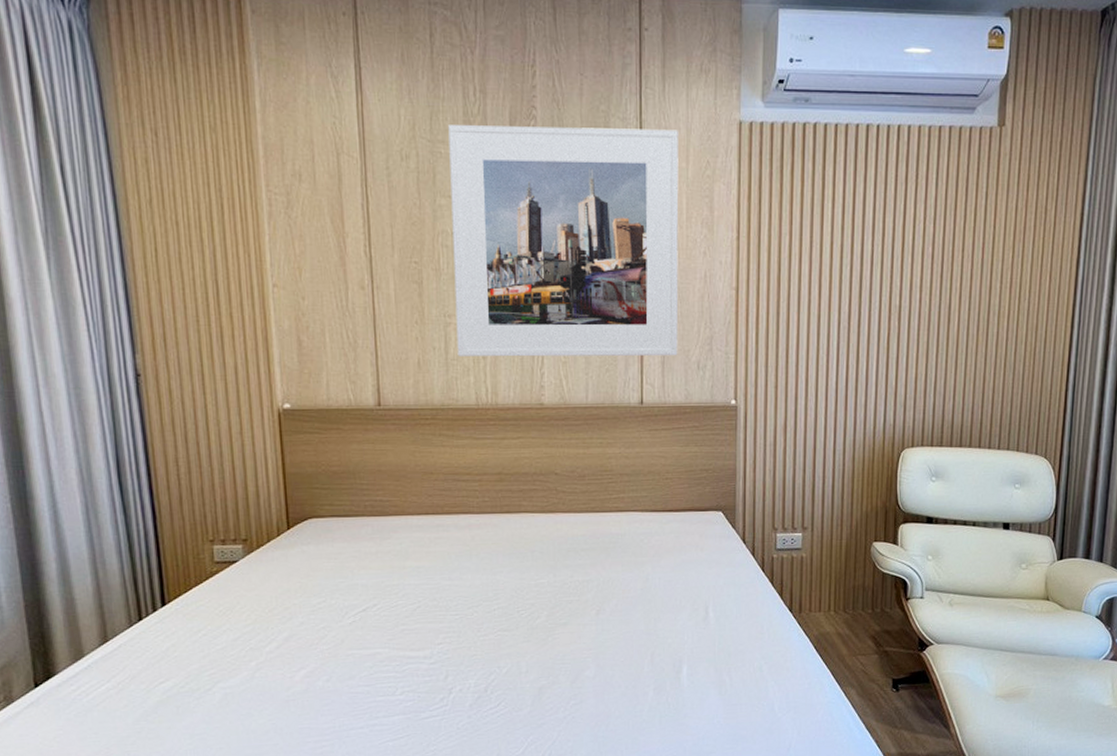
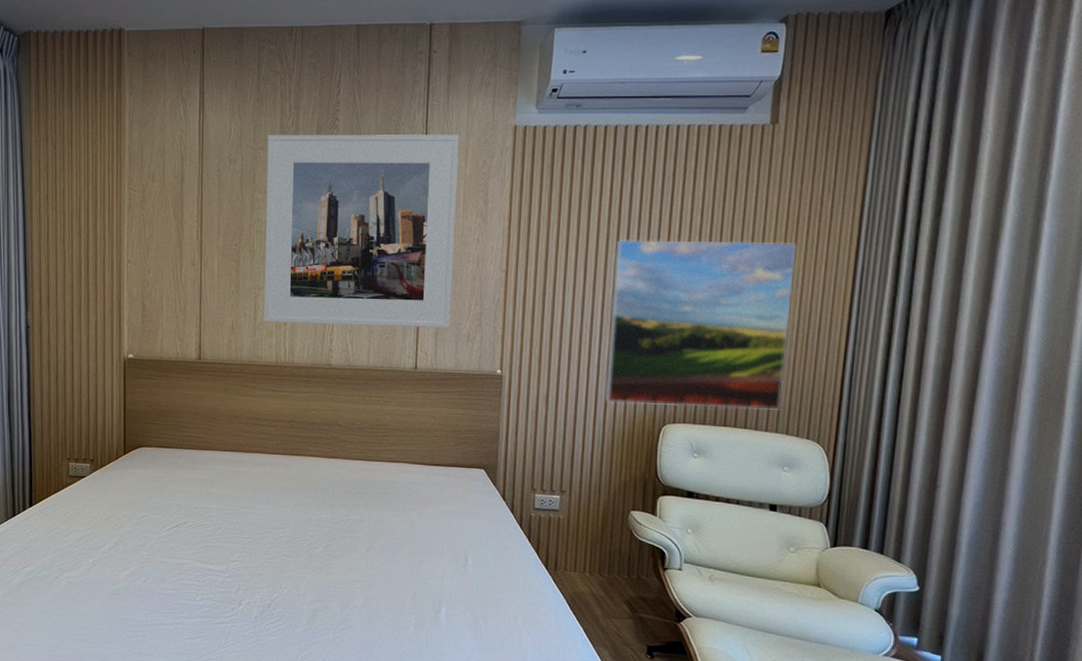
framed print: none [844,251,1024,429] -> present [605,239,797,410]

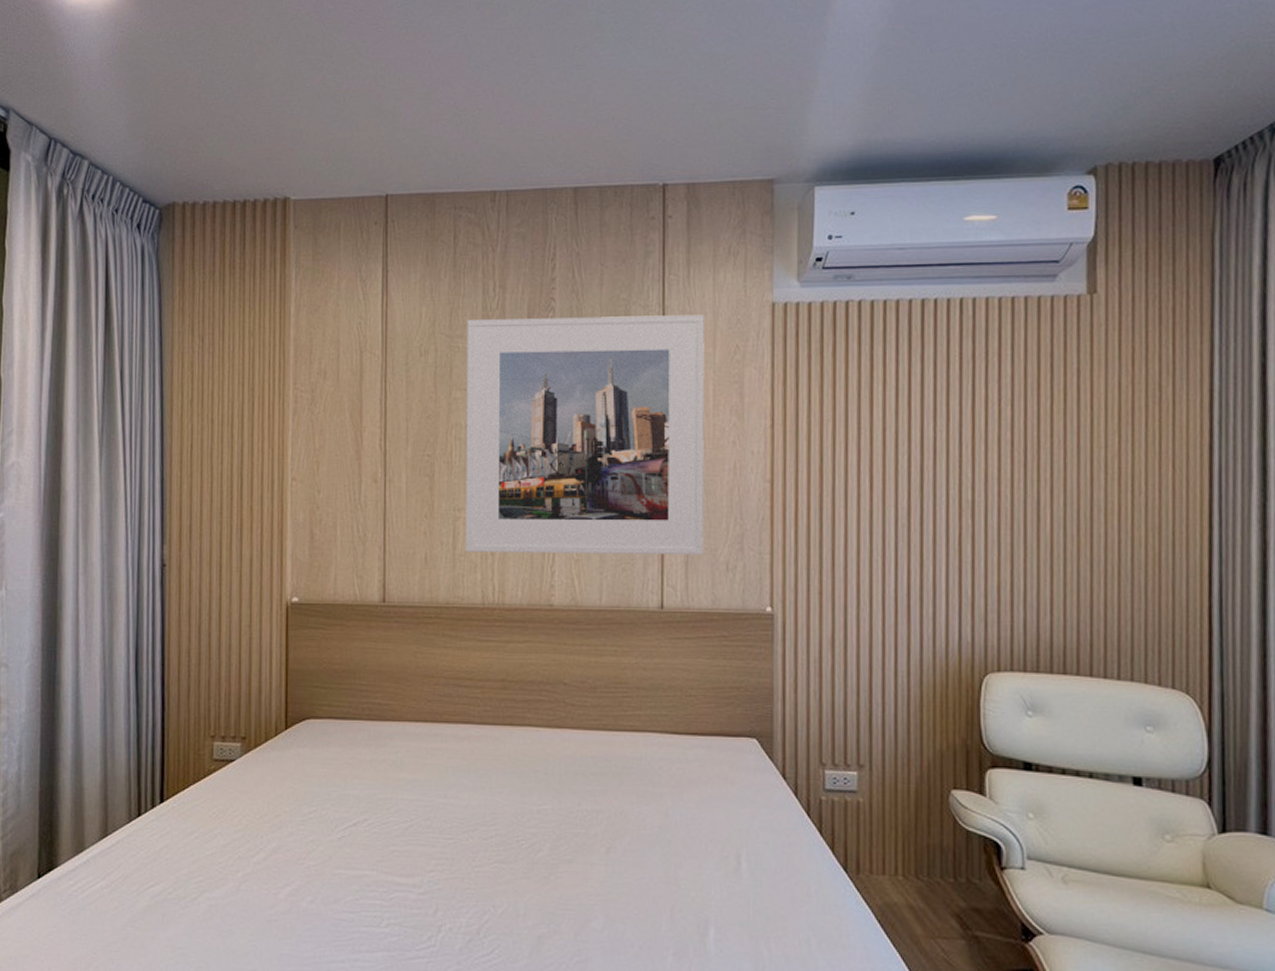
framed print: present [605,239,797,410] -> none [906,437,1136,651]

